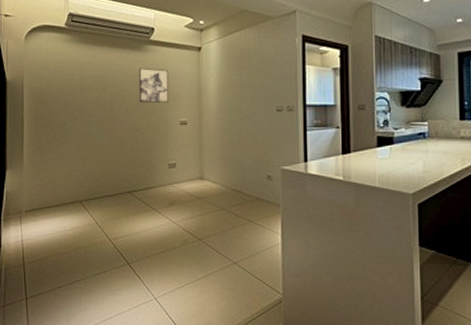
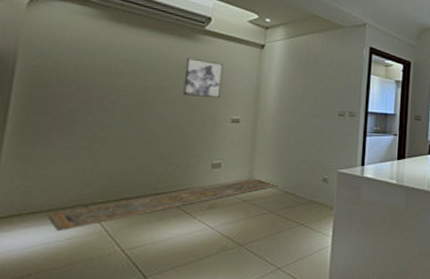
rug: none [56,177,227,223] -> present [46,178,279,232]

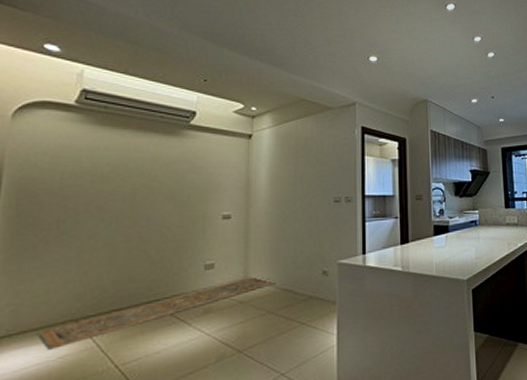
wall art: present [183,57,224,98] -> none [171,154,212,195]

